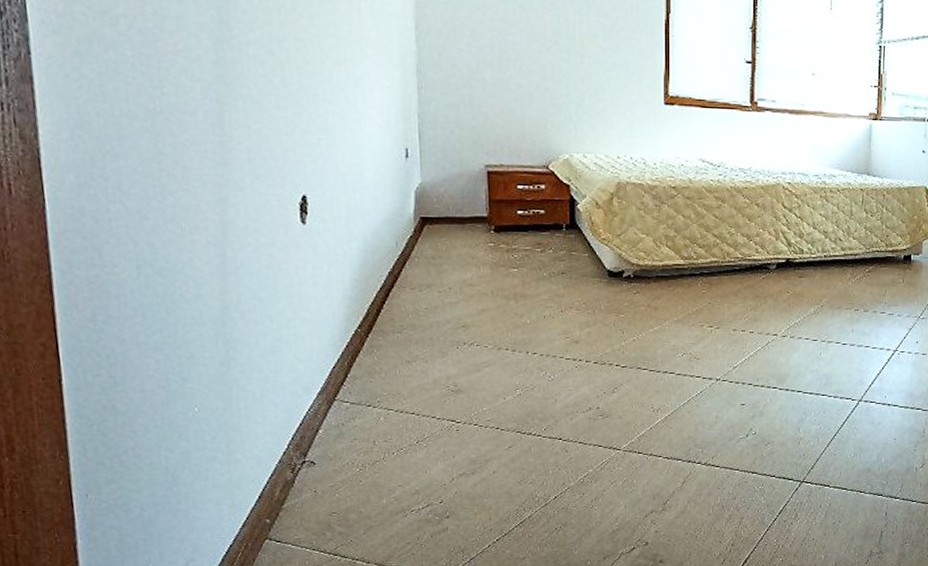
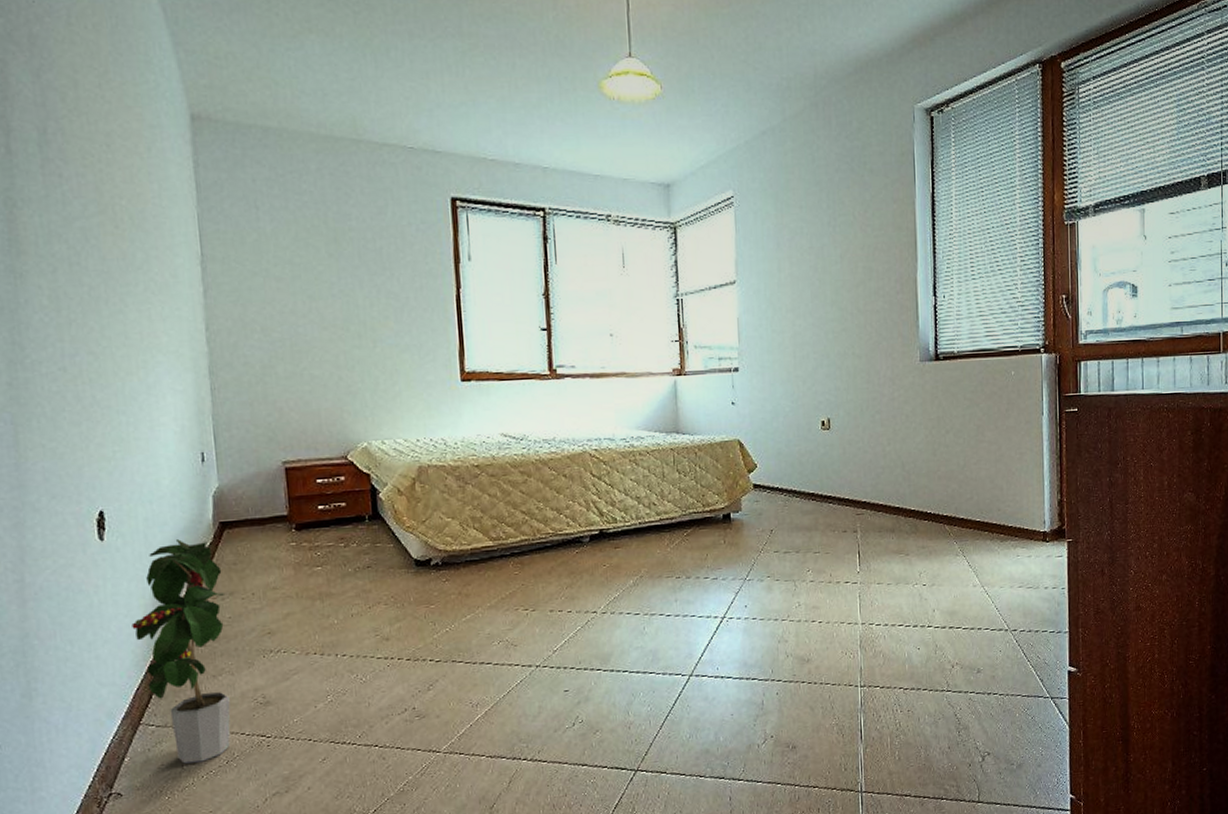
potted plant: none [330,230,423,440] -> present [132,539,231,764]

